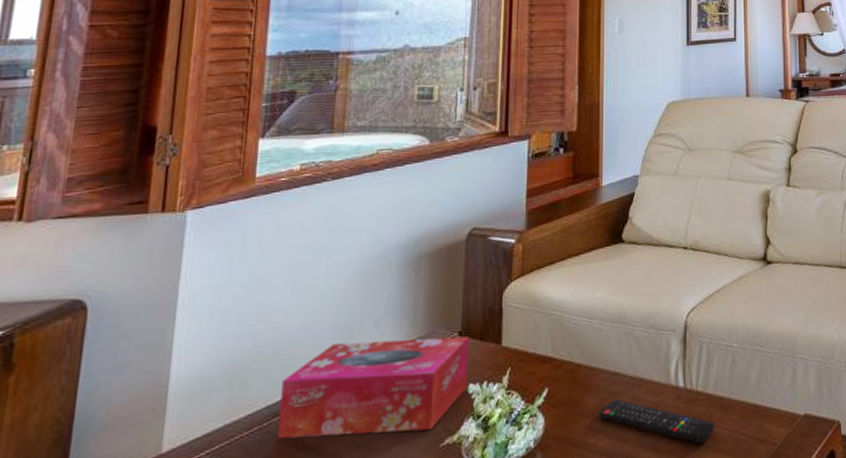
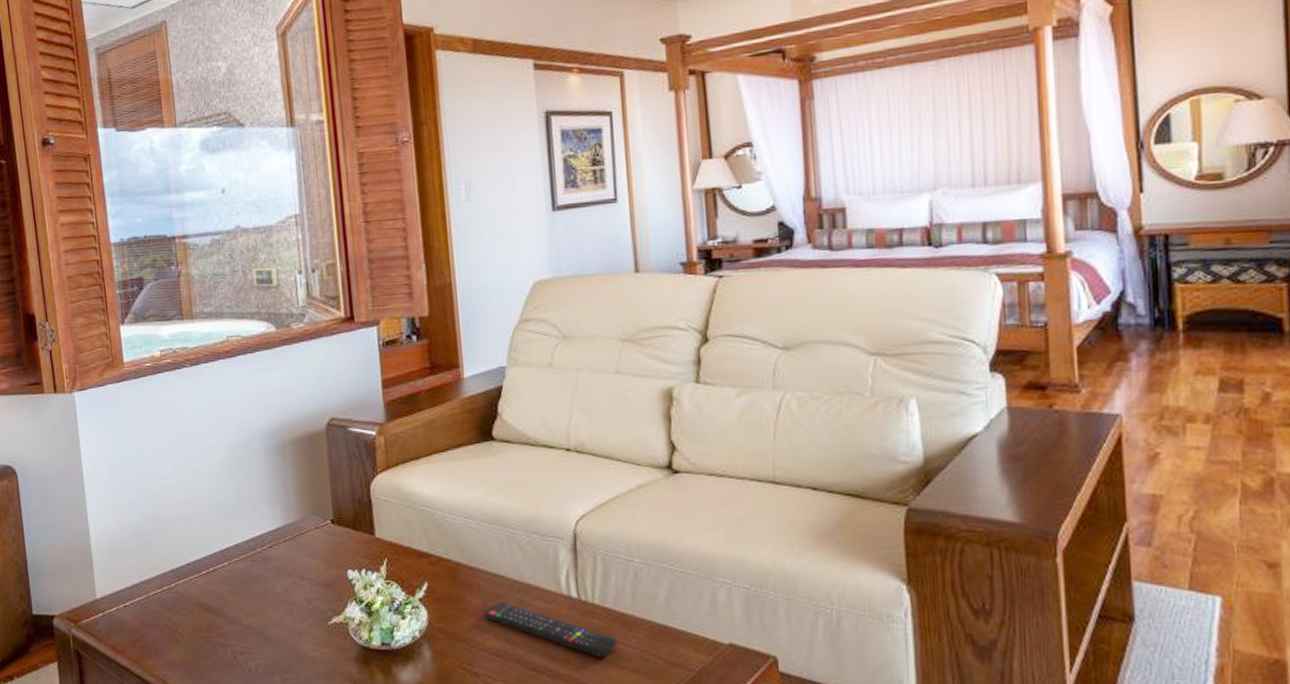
tissue box: present [278,336,470,439] -> none [180,520,347,608]

